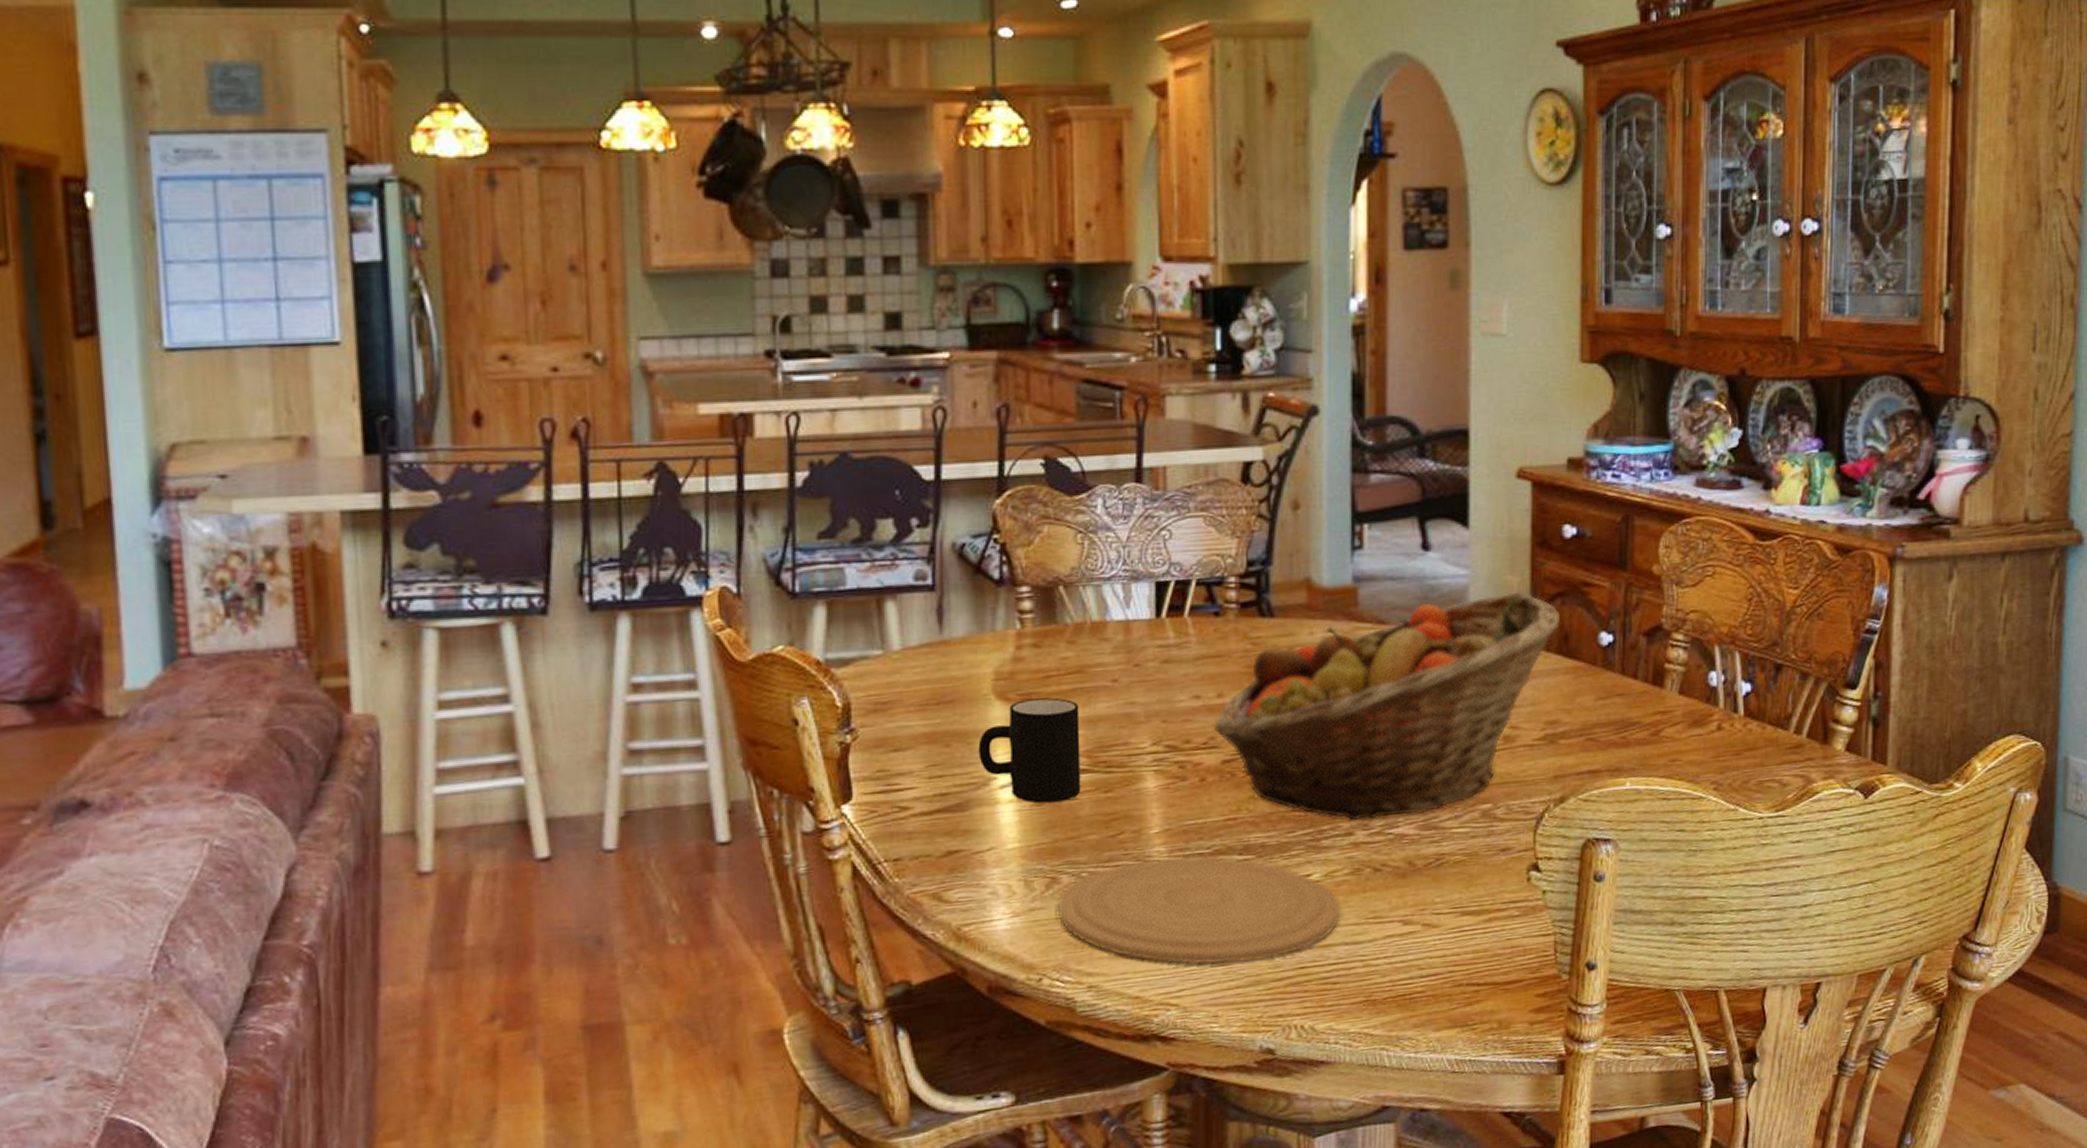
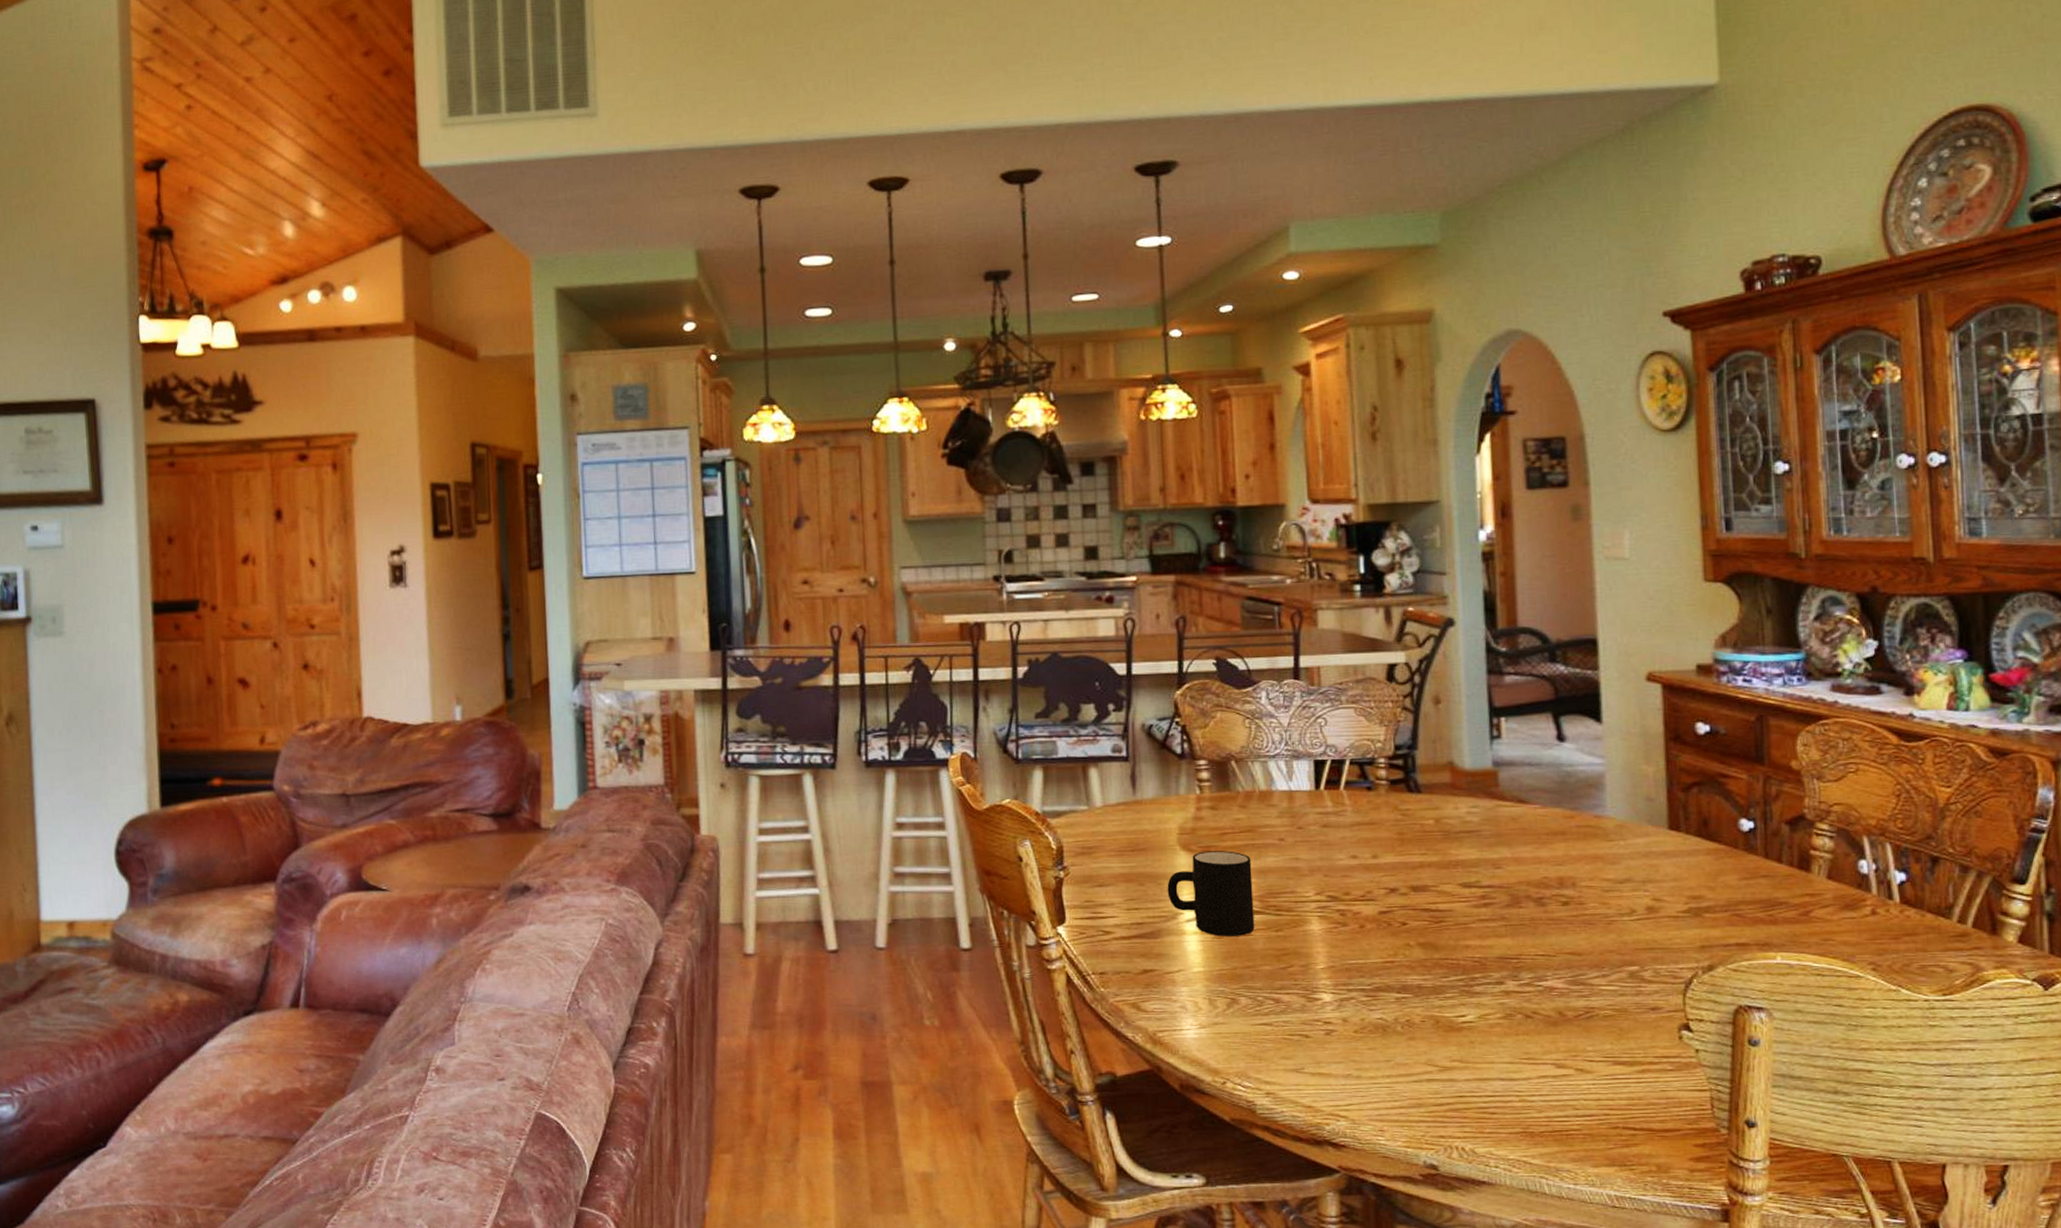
plate: present [1057,856,1340,965] -> none [1237,990,1495,1085]
fruit basket: present [1213,591,1561,822] -> none [1369,780,1699,972]

